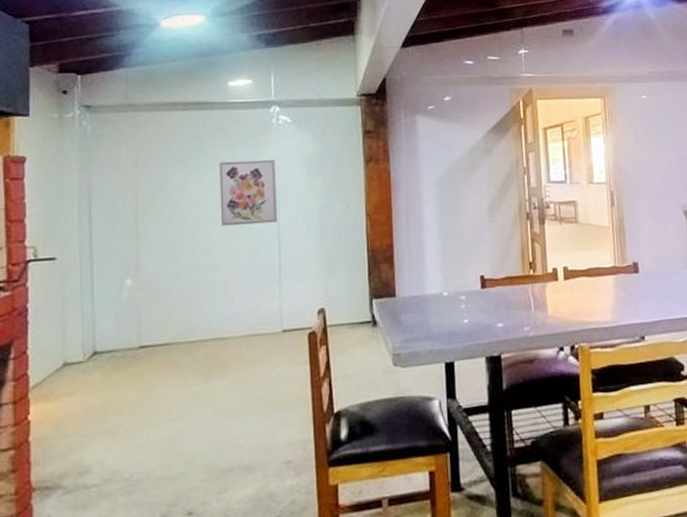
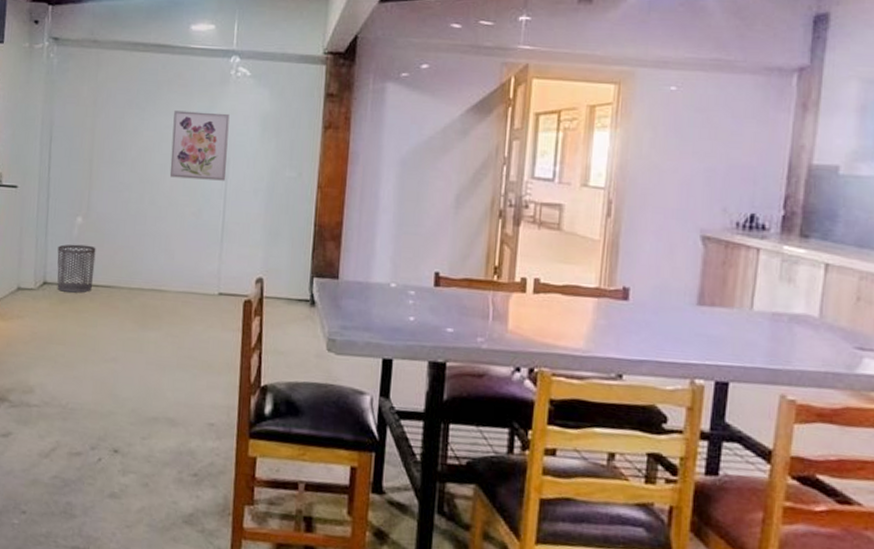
waste bin: none [107,306,150,359] -> present [57,244,96,293]

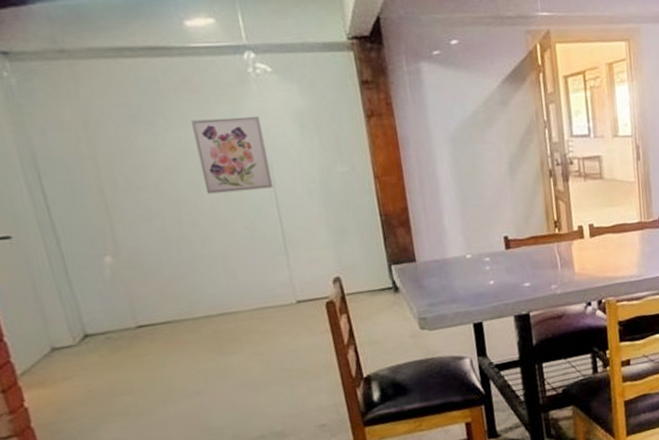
waste bin: present [57,244,96,293] -> none [90,284,148,340]

